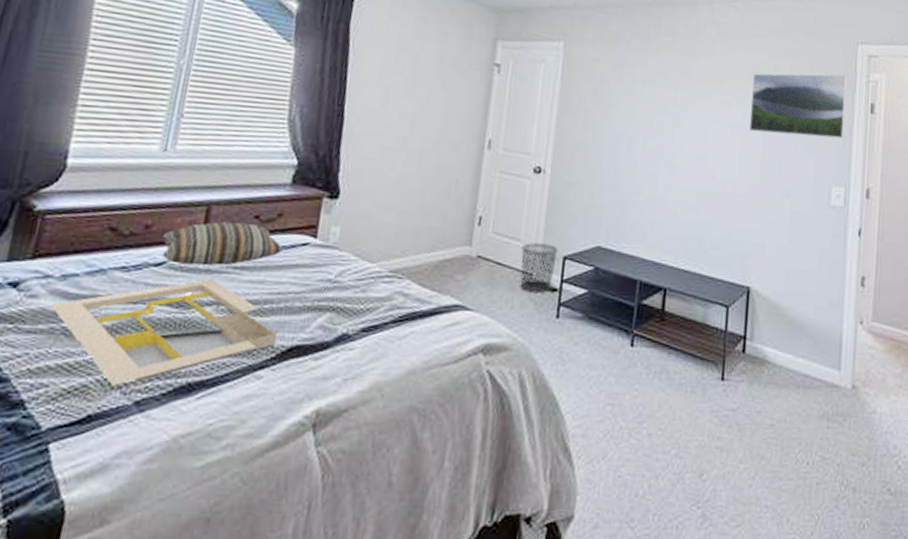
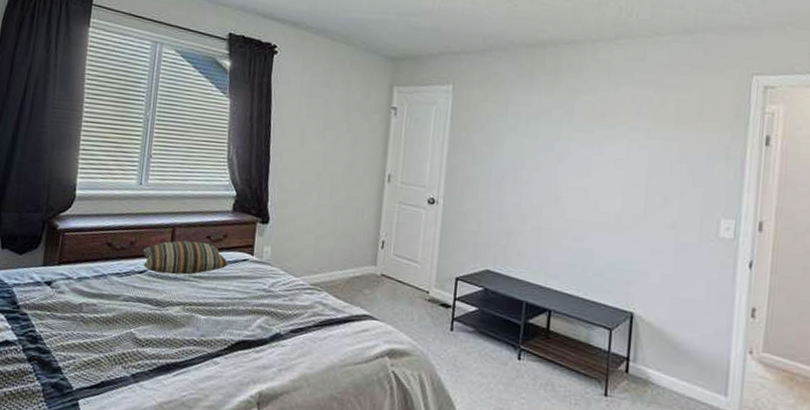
serving tray: present [50,278,278,386] -> none [72,284,228,362]
waste bin: present [519,243,558,294] -> none [418,264,451,309]
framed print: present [749,73,847,139] -> none [633,107,740,172]

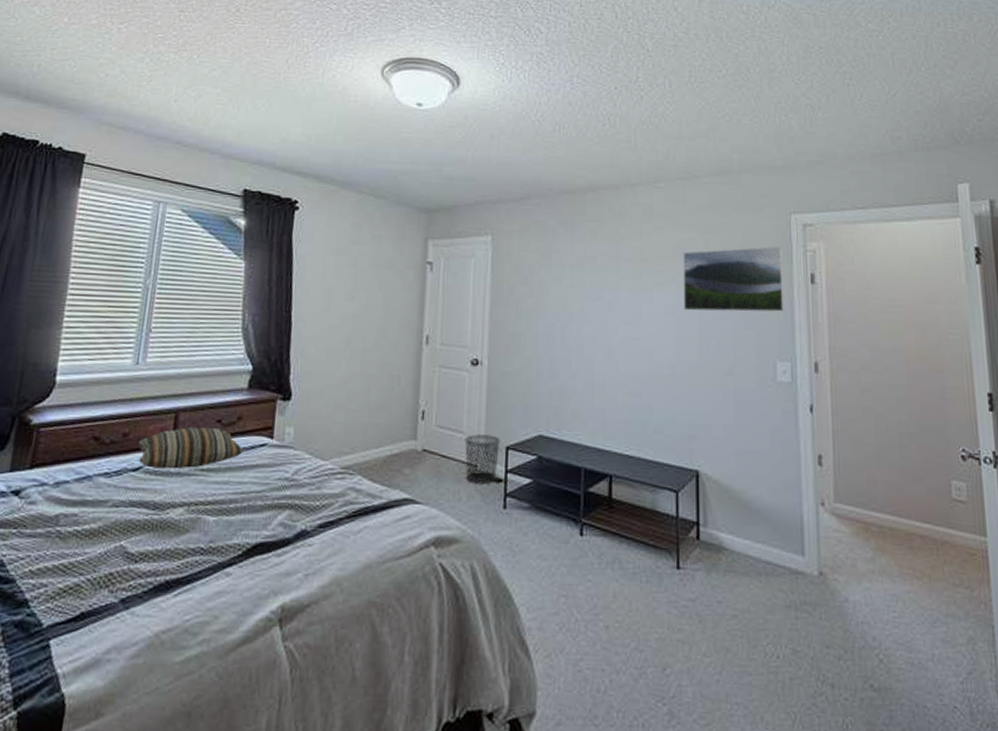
waste bin: none [418,264,451,309] -> present [464,434,500,485]
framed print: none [633,107,740,172] -> present [682,246,785,312]

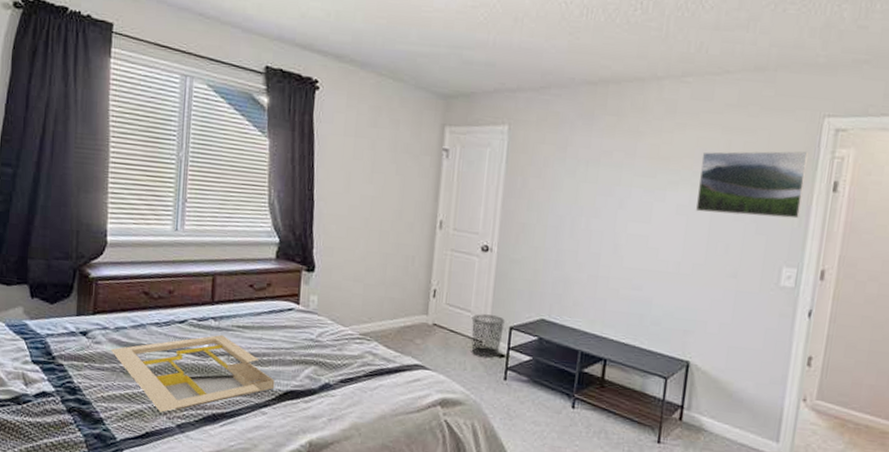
serving tray: none [47,481,243,585] -> present [110,334,275,413]
pillow: present [138,427,244,469] -> none [182,289,274,325]

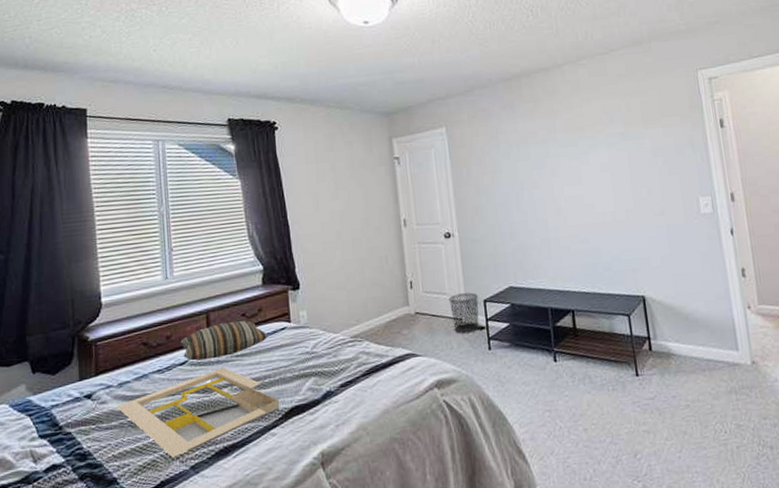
pillow: none [182,289,274,325] -> present [180,320,268,361]
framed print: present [696,151,808,219] -> none [609,99,701,166]

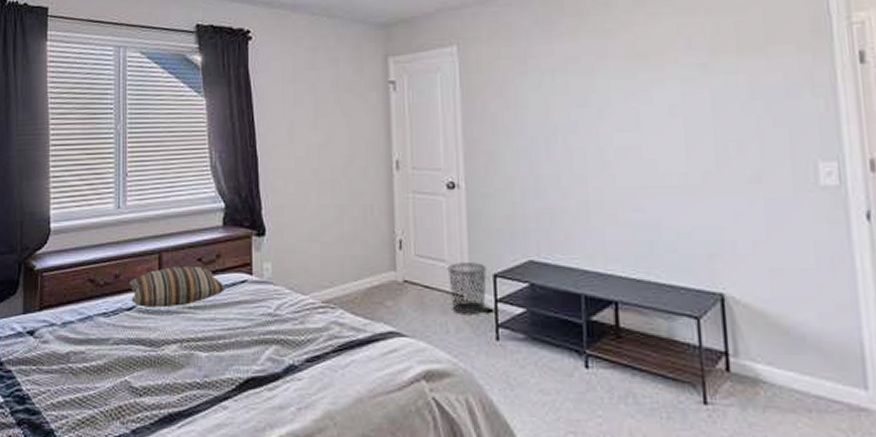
serving tray: present [116,367,280,458] -> none [58,319,234,417]

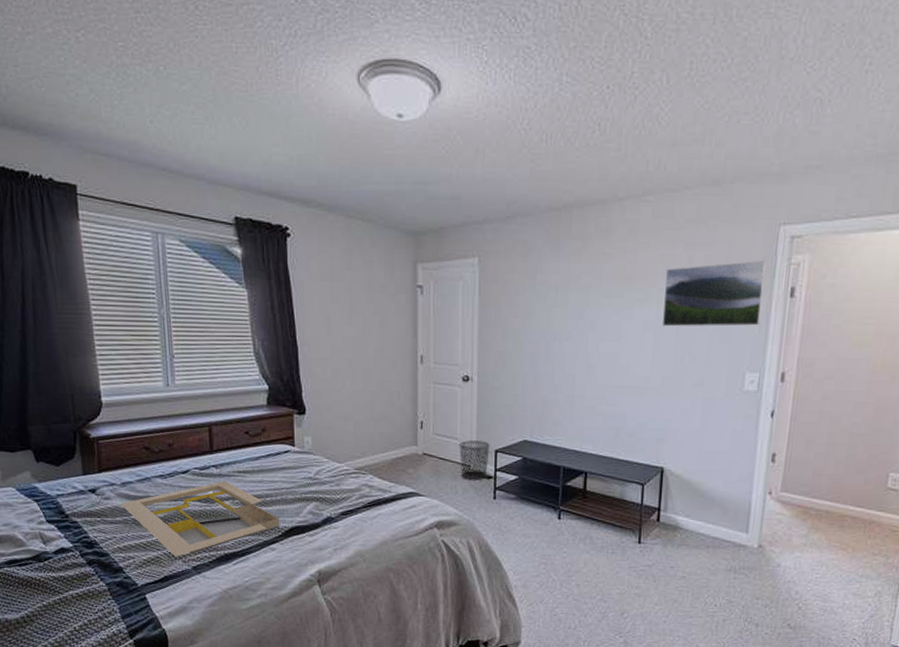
serving tray: none [58,319,234,417] -> present [120,480,280,557]
pillow: present [129,267,226,308] -> none [182,438,271,472]
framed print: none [686,21,826,110] -> present [662,260,766,327]

